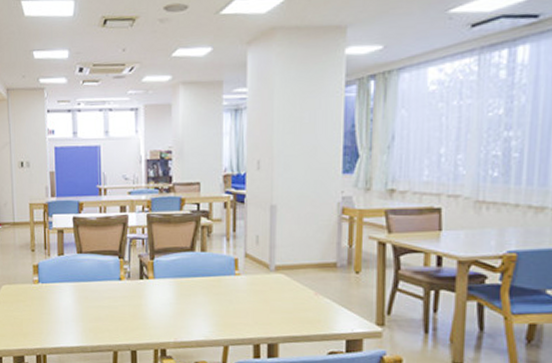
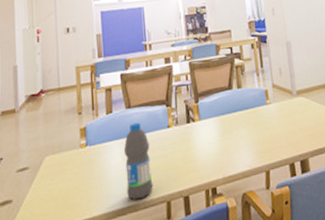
water bottle: none [73,269,101,343] -> present [123,122,153,200]

